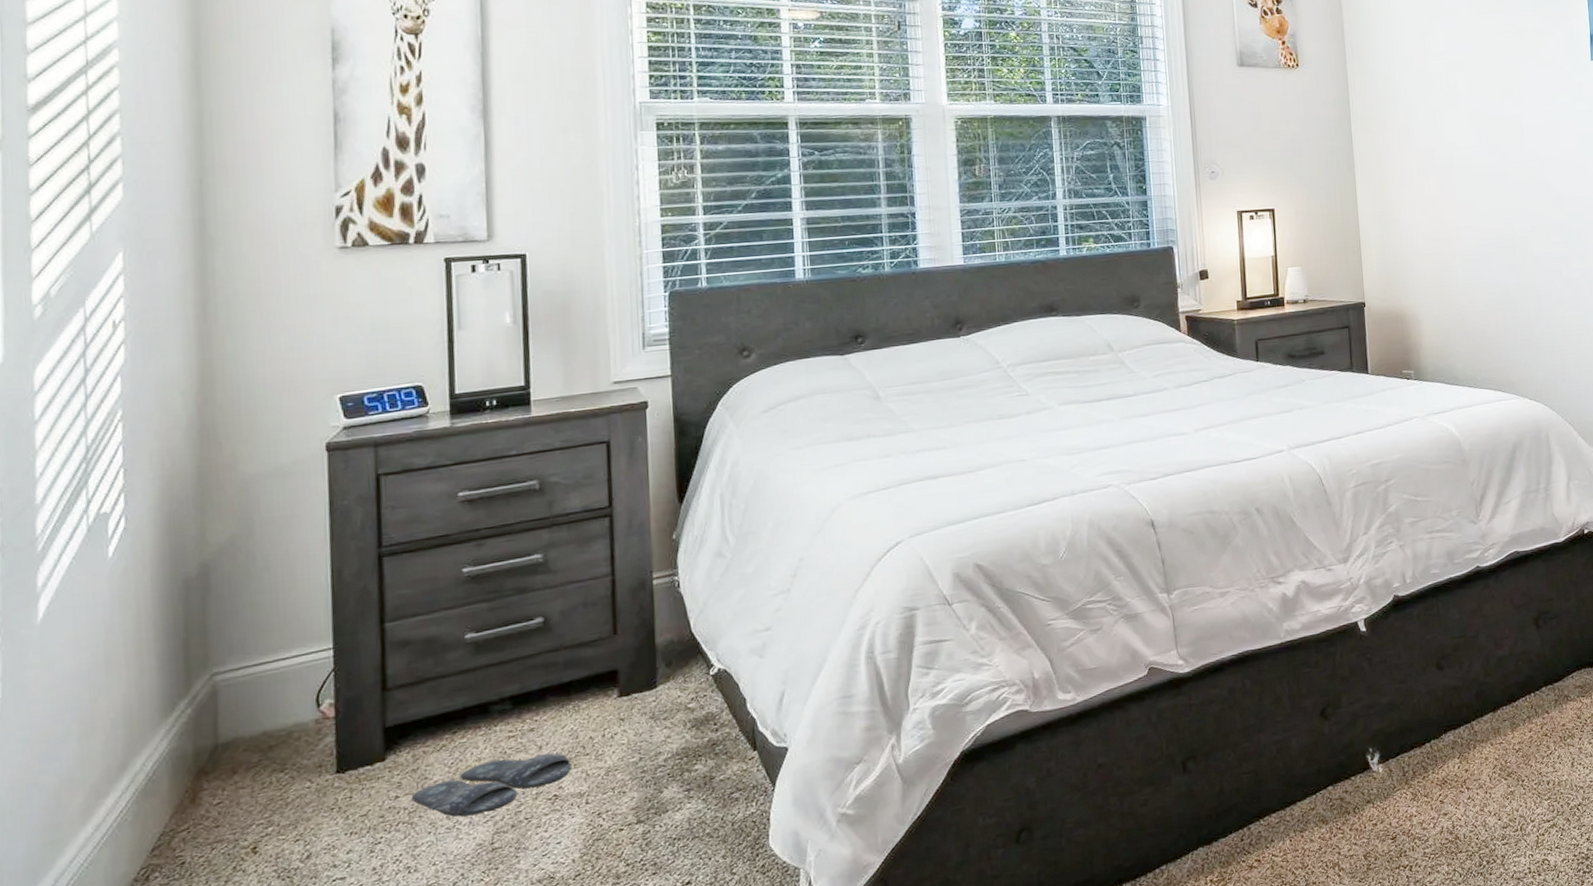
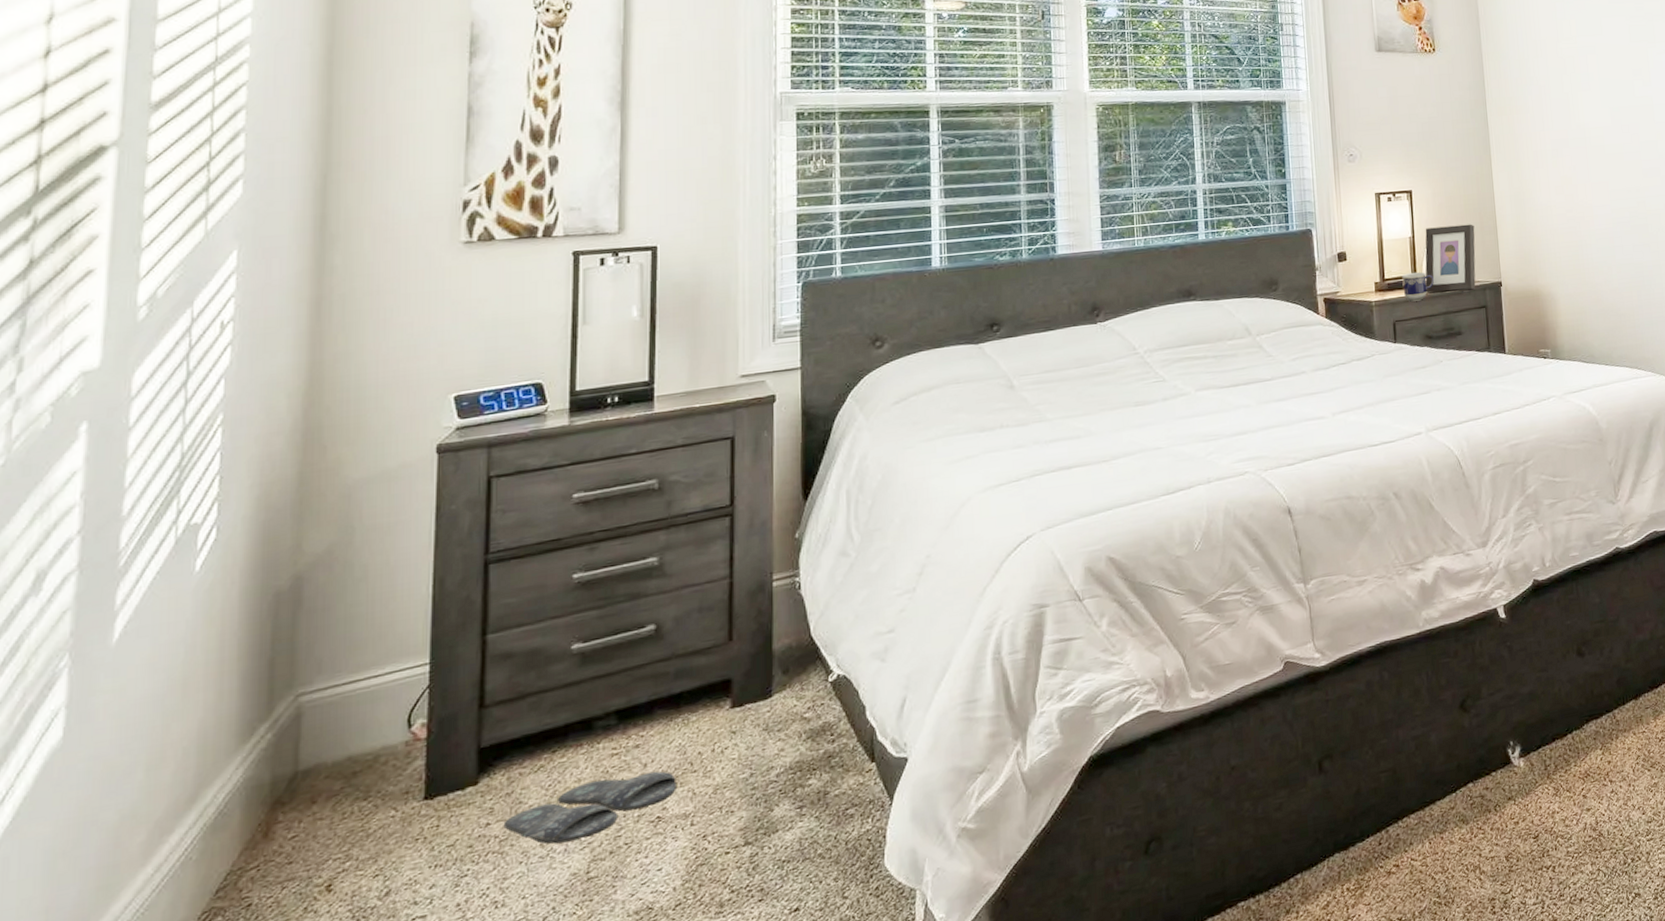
cup: none [1264,291,1297,321] -> present [1402,272,1434,302]
picture frame: none [1287,243,1339,313] -> present [1425,224,1476,294]

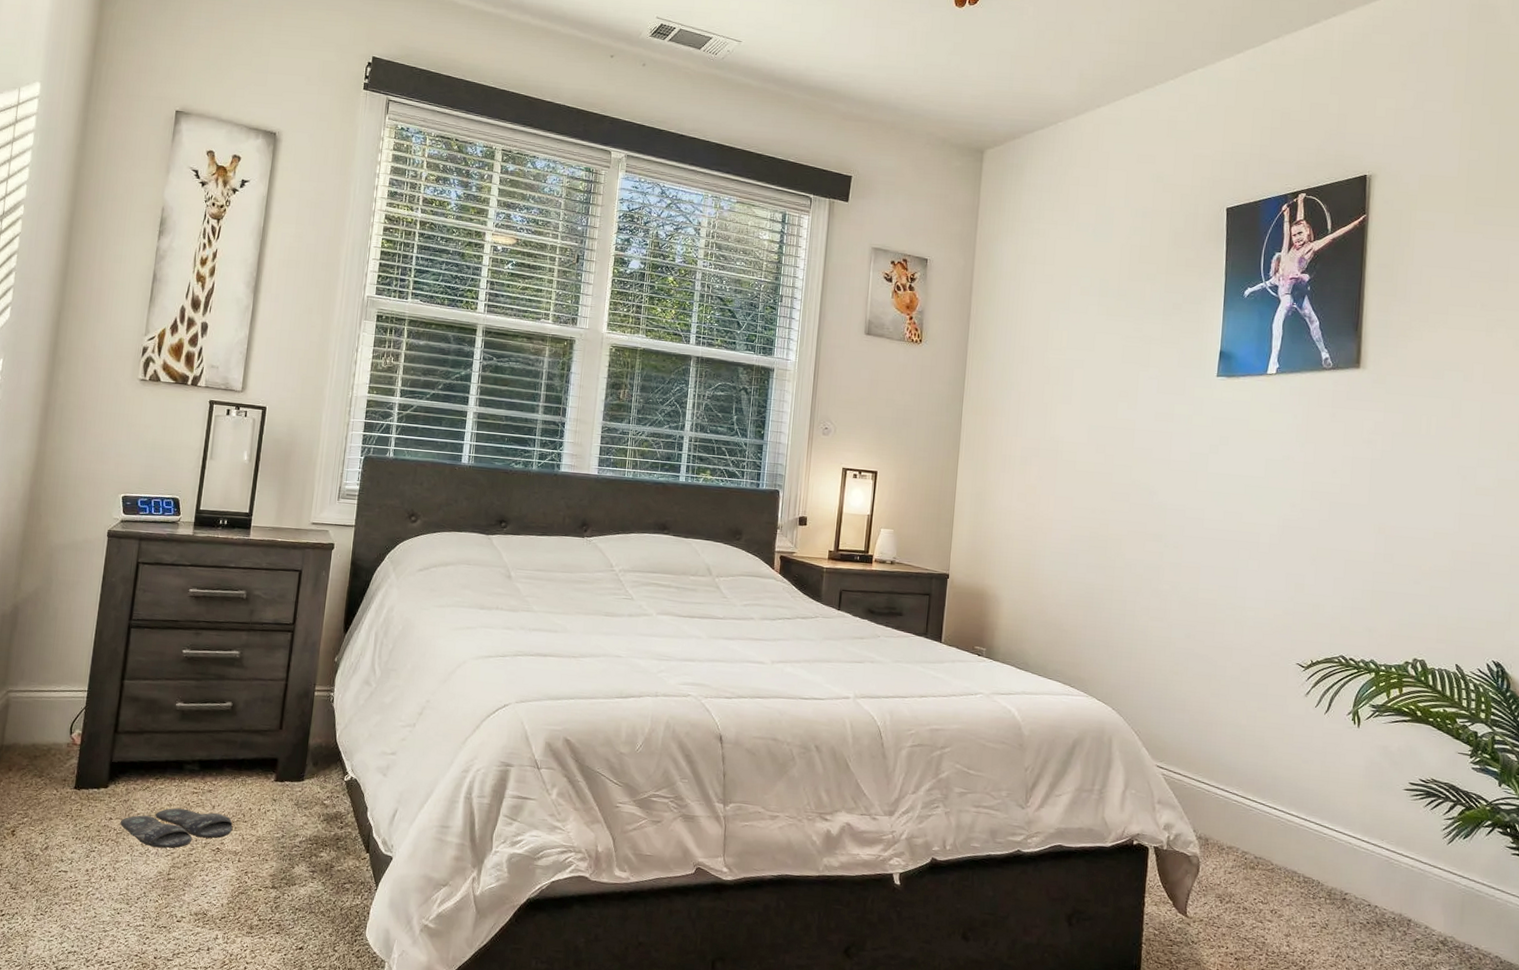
cup: present [1402,272,1434,302] -> none [854,548,885,576]
picture frame: present [1425,224,1476,294] -> none [875,509,932,576]

